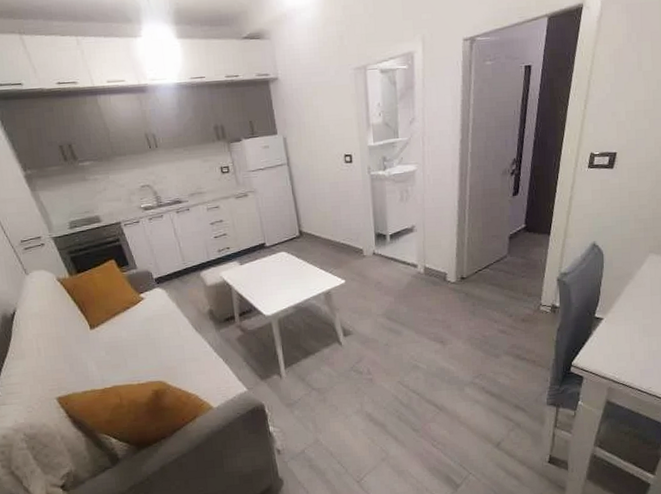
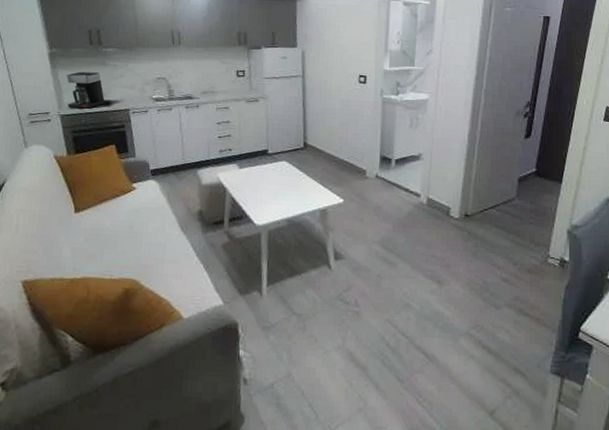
coffee maker: none [49,189,95,229] -> present [67,71,106,109]

